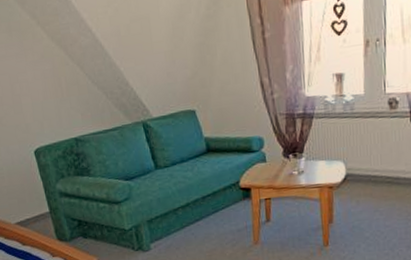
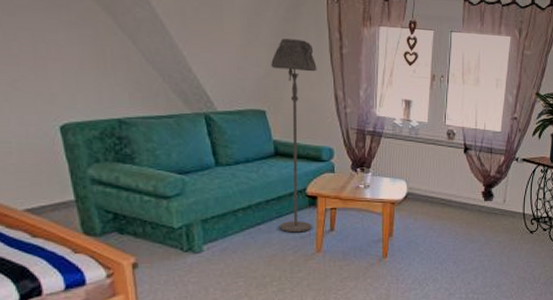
floor lamp: none [196,33,248,227] -> present [271,38,317,233]

